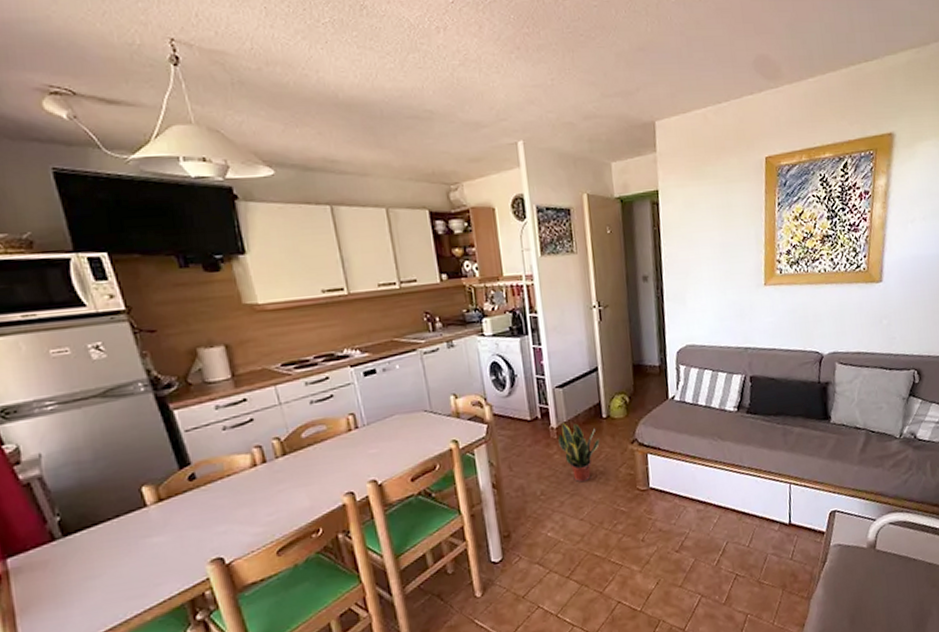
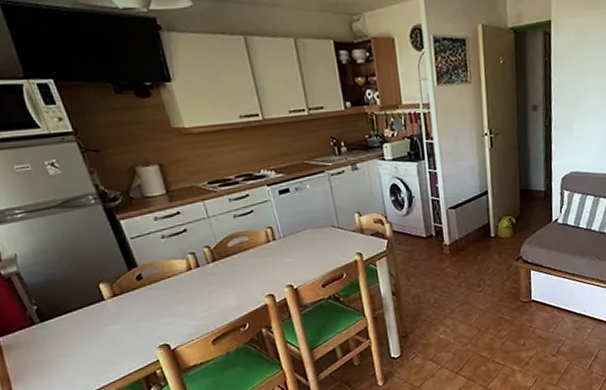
potted plant: present [558,423,600,483] -> none [450,241,488,293]

